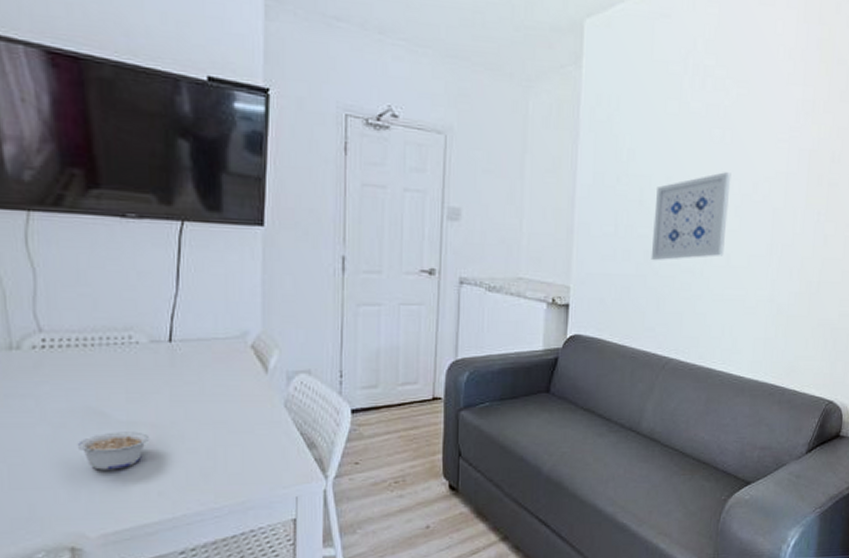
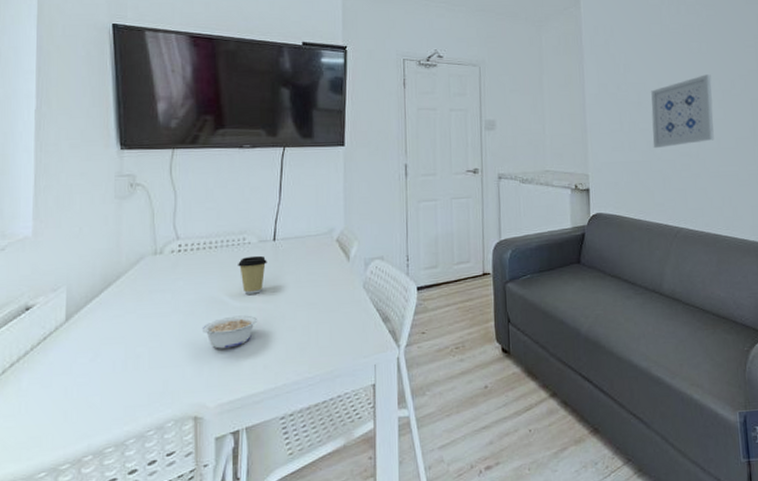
coffee cup: none [123,359,161,406] -> present [238,255,267,294]

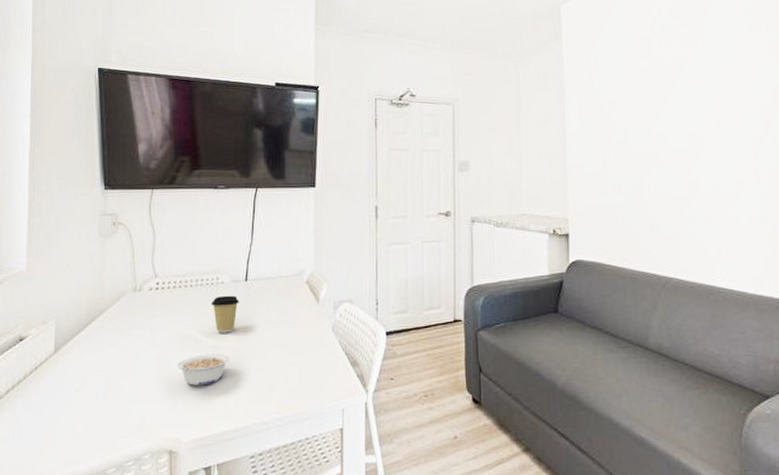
wall art: present [651,74,714,149] -> none [638,111,710,192]

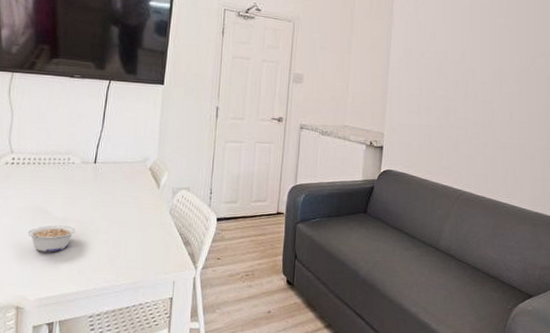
coffee cup: present [212,295,239,333] -> none [62,174,88,208]

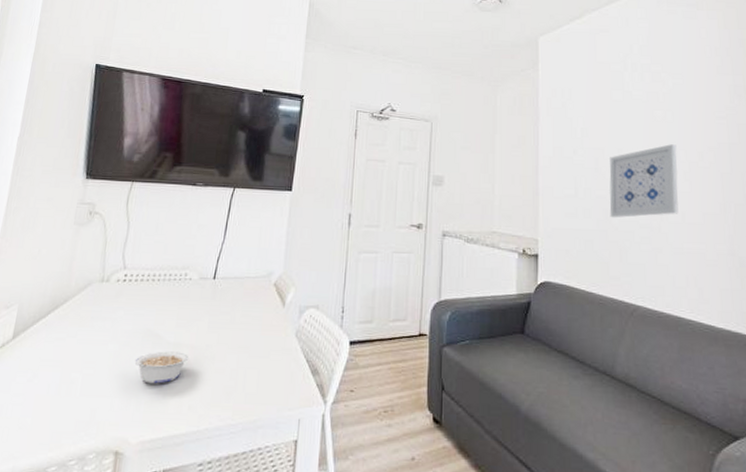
wall art: none [448,50,513,116] -> present [609,144,679,218]

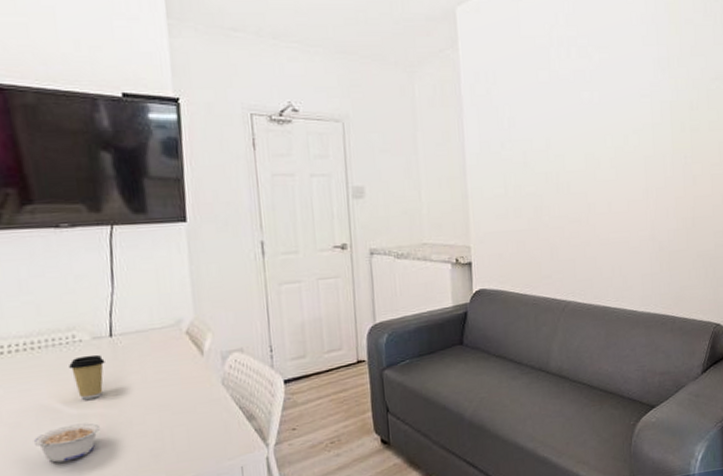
coffee cup: none [177,292,205,331] -> present [69,354,105,400]
wall art: present [609,144,679,218] -> none [538,129,605,215]

